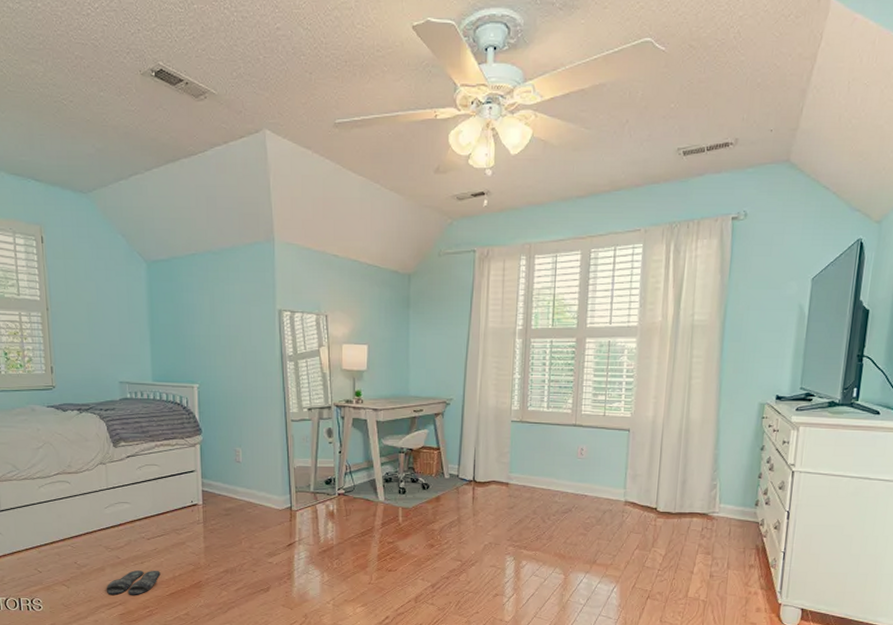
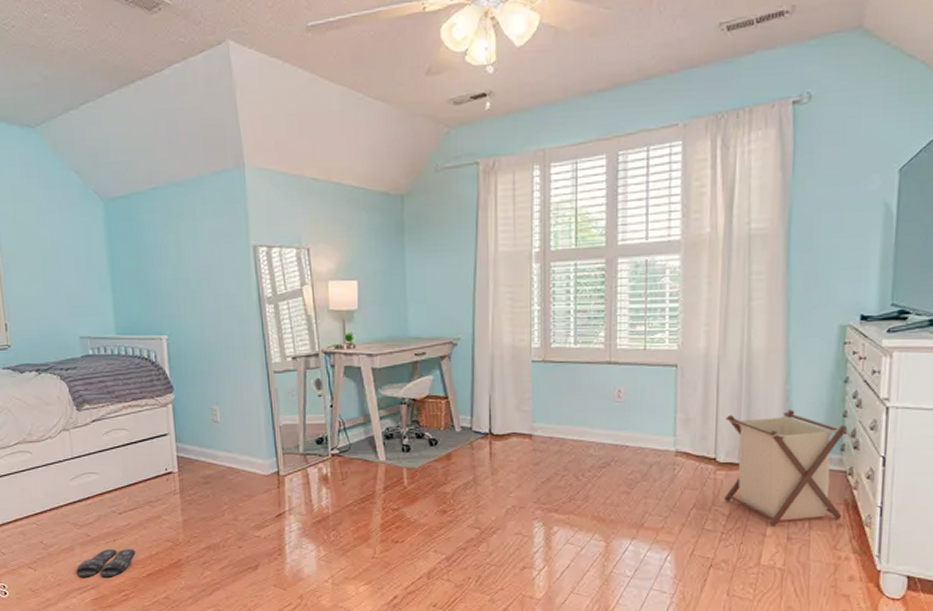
laundry basket: none [661,470,762,566] -> present [724,410,848,527]

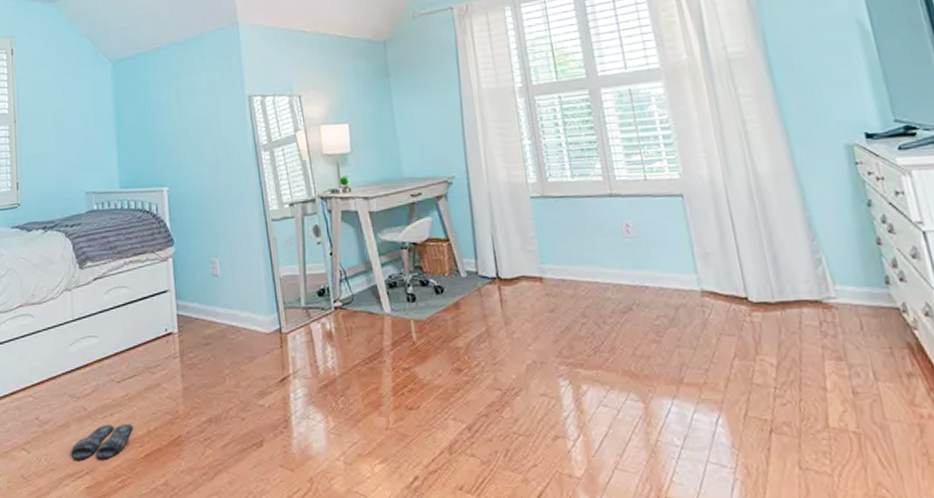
laundry basket: present [724,410,848,527] -> none [747,238,910,378]

